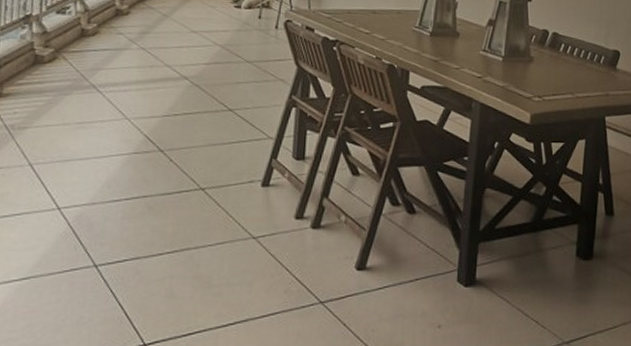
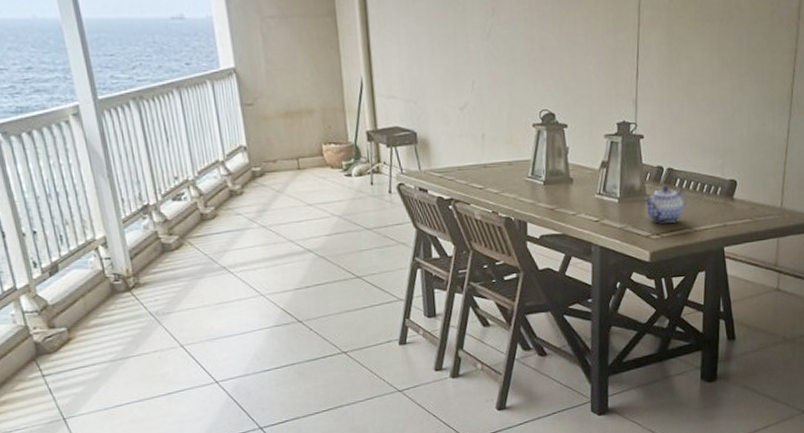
teapot: none [528,49,571,87] -> present [644,186,687,223]

